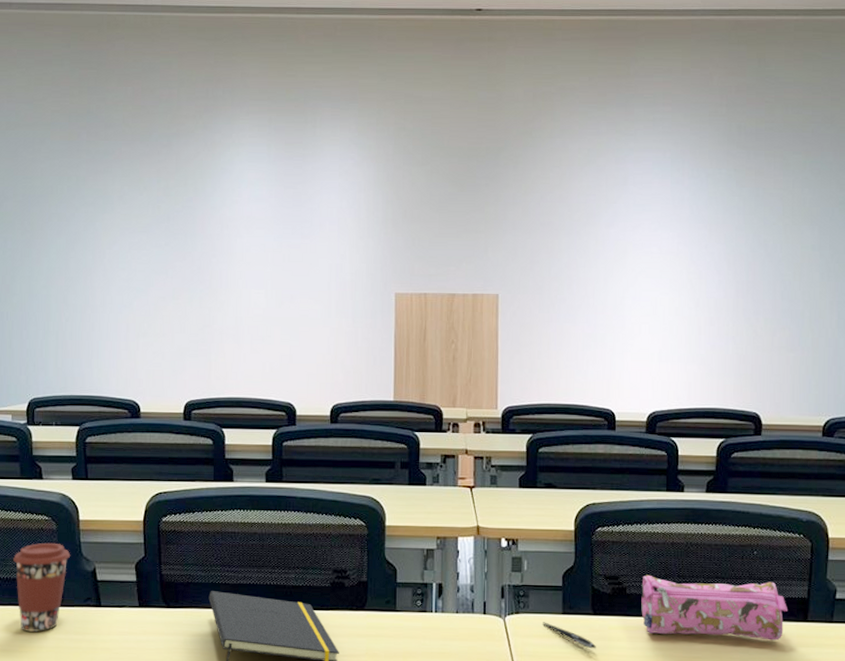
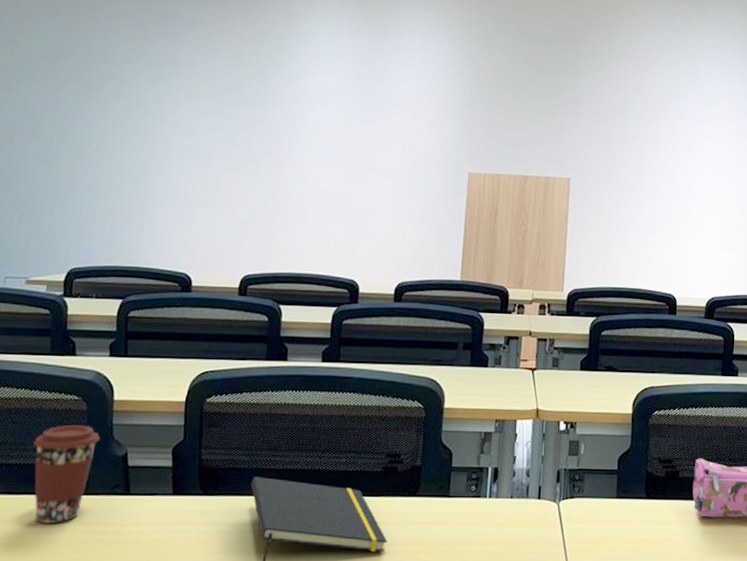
pen: present [543,622,596,649] -> none [596,506,647,534]

